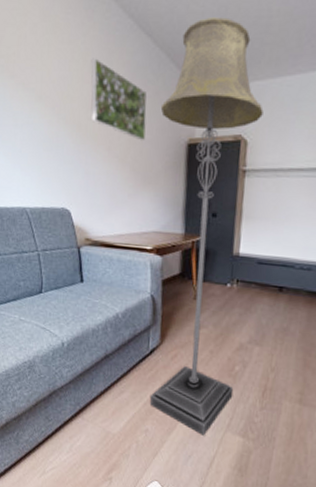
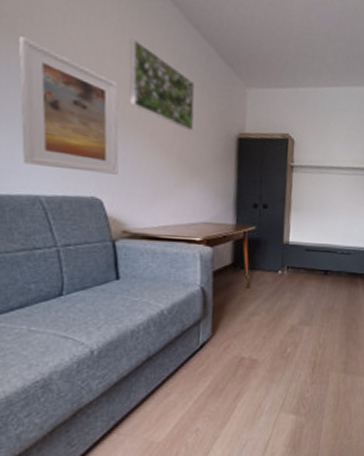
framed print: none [10,72,83,187] -> present [18,36,119,175]
floor lamp: present [149,17,264,436] -> none [200,23,308,422]

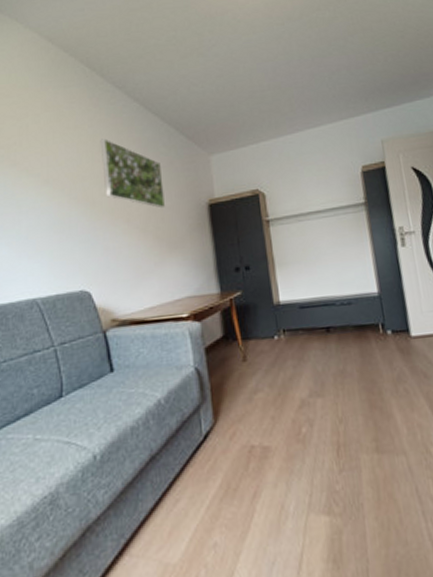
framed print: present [18,36,119,175] -> none [12,160,102,271]

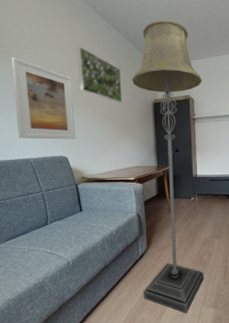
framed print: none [12,160,102,271] -> present [11,57,76,139]
floor lamp: none [176,94,307,529] -> present [131,20,204,314]

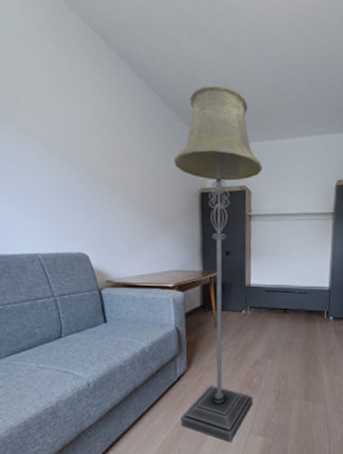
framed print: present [11,57,76,139] -> none [10,116,100,232]
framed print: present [76,46,122,103] -> none [101,110,161,190]

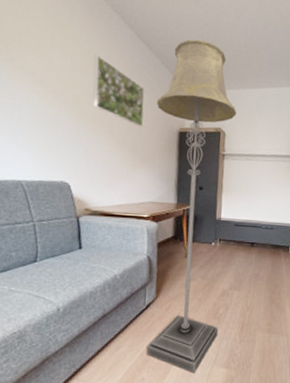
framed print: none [101,110,161,190] -> present [93,55,145,127]

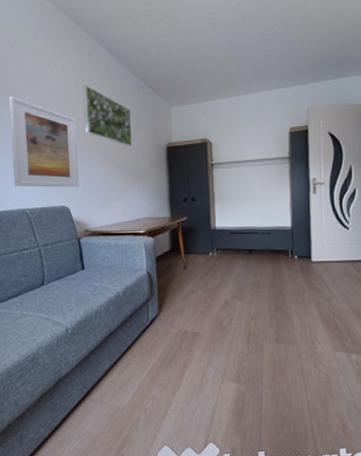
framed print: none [9,56,85,163] -> present [8,96,80,187]
floor lamp: present [146,39,237,374] -> none [143,57,225,390]

